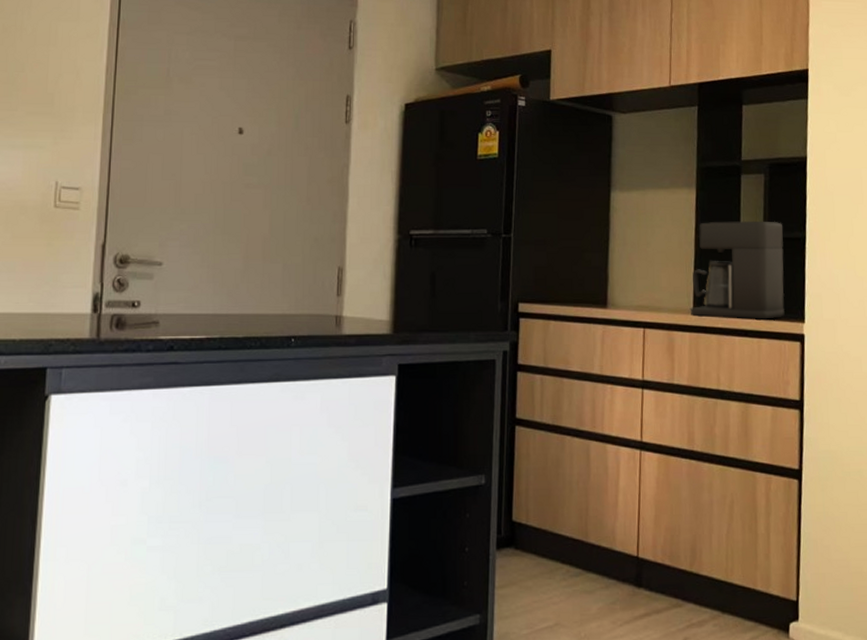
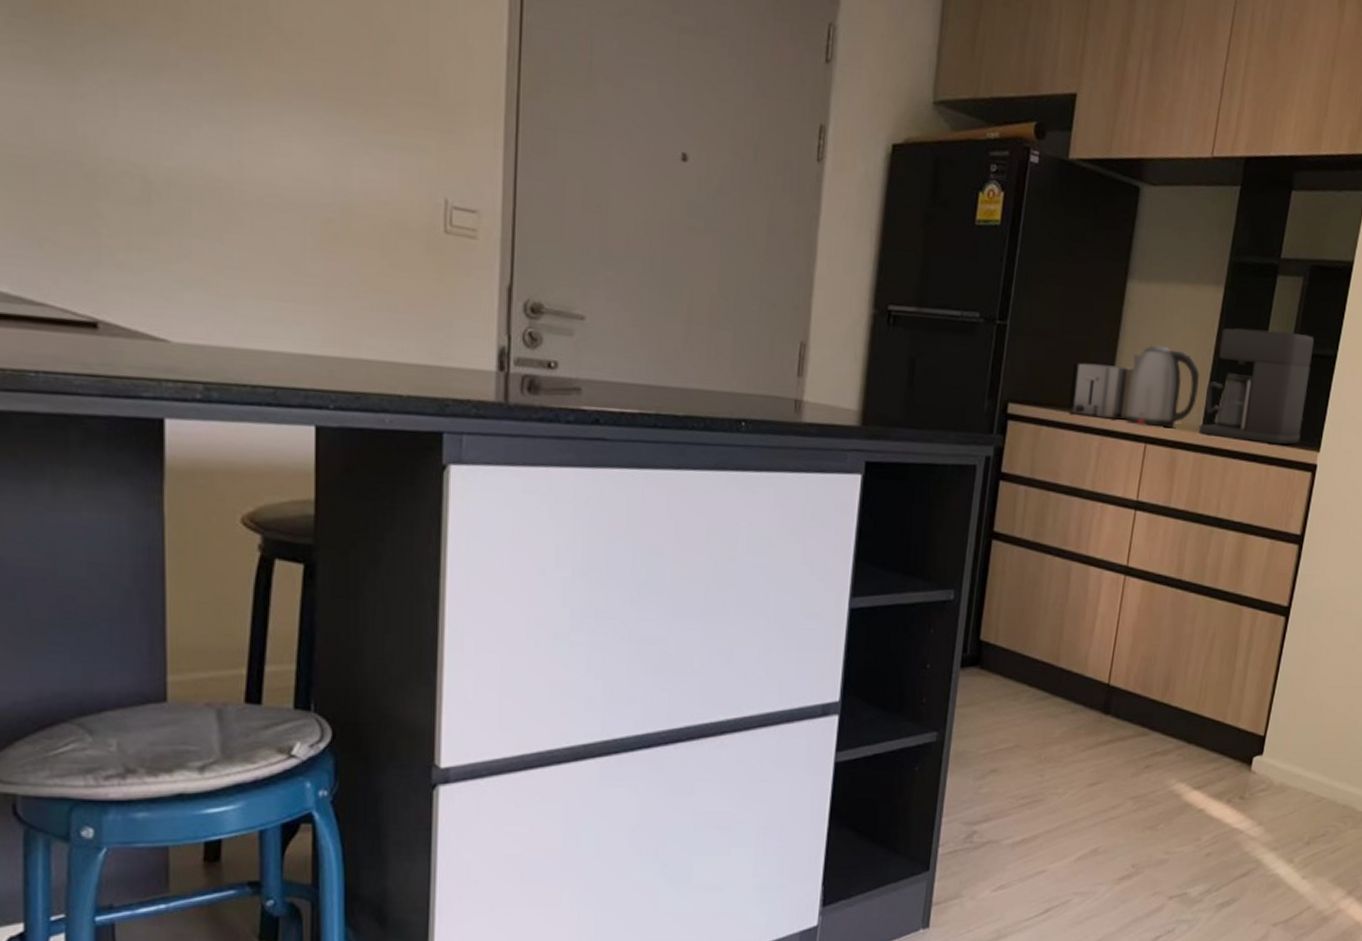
toaster: none [571,263,626,310] -> present [1068,362,1135,421]
kettle: none [623,242,686,314] -> present [1125,345,1199,429]

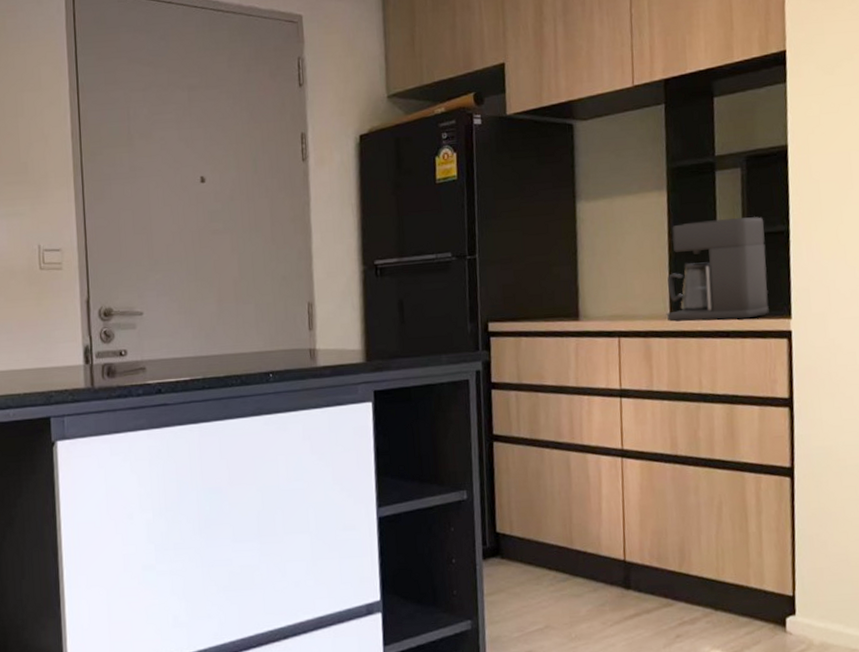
toaster: present [1068,362,1135,421] -> none [540,274,597,324]
kettle: present [1125,345,1199,429] -> none [593,250,661,324]

